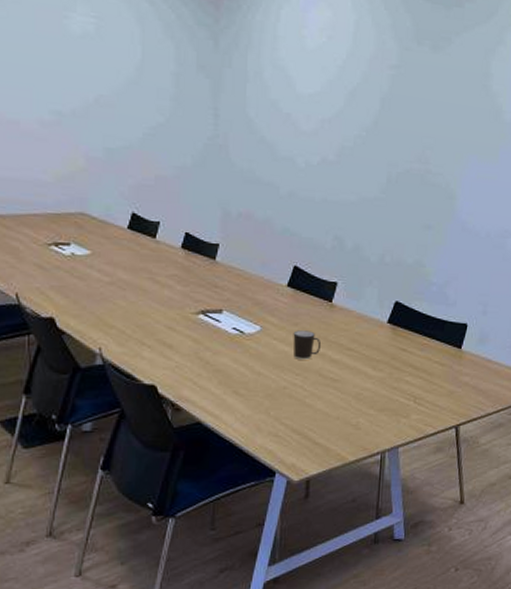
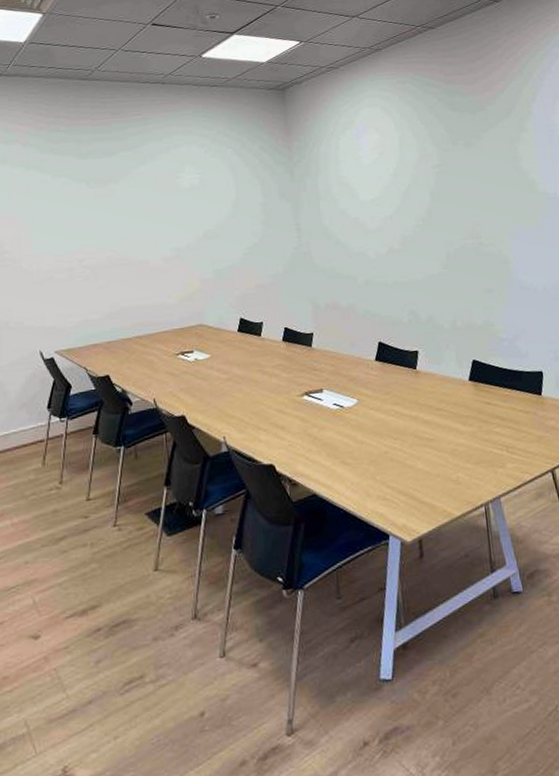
mug: present [292,330,320,361] -> none [386,397,412,426]

